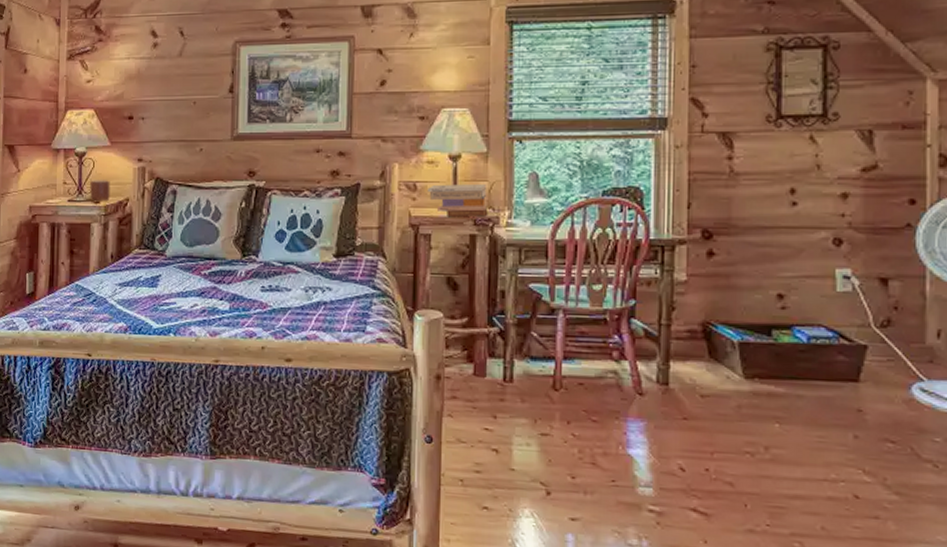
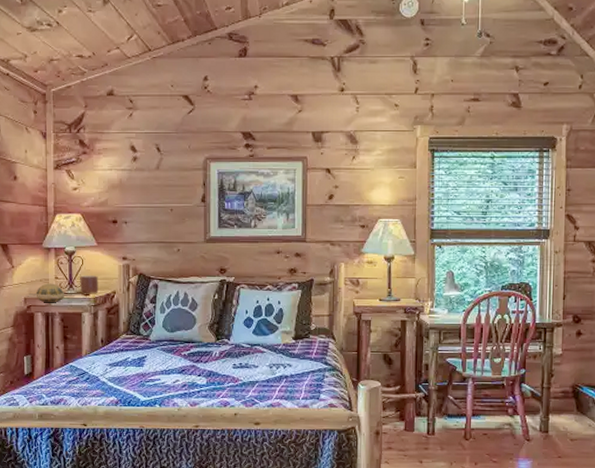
decorative figurine: none [31,189,85,212] -> present [25,283,76,303]
books: present [427,184,488,218] -> none [368,280,416,307]

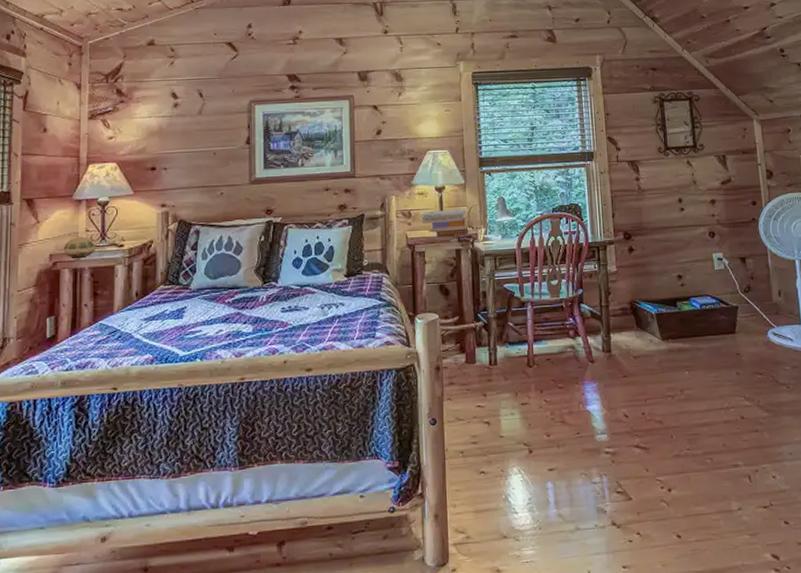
mug: present [80,275,99,294] -> none [113,225,134,246]
books: none [368,280,416,307] -> present [420,209,469,237]

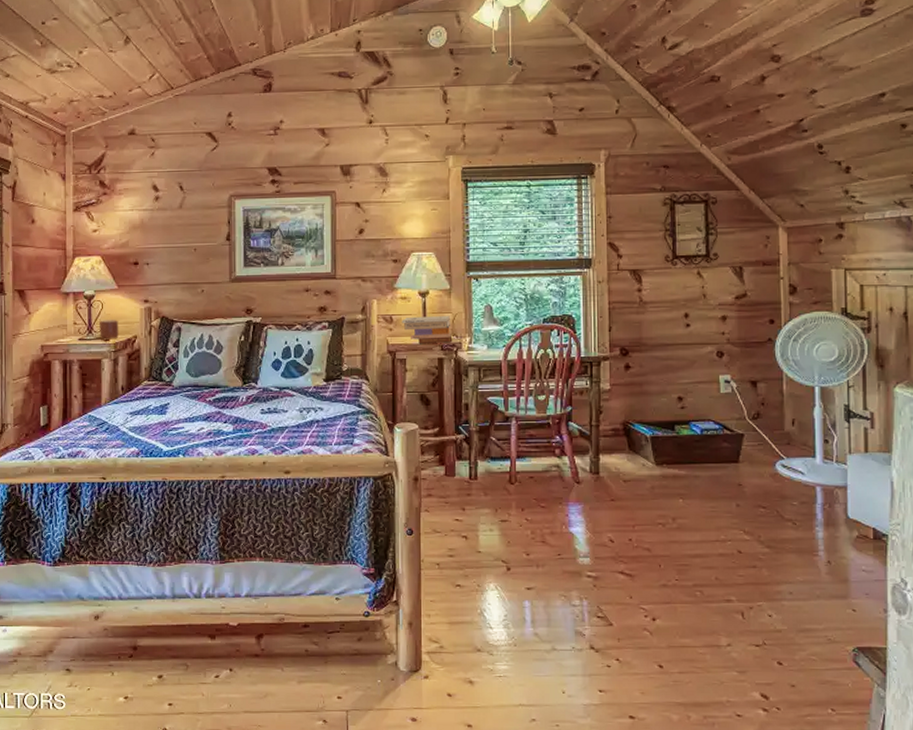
decorative figurine: present [51,236,108,258] -> none [42,329,95,350]
mug: none [113,225,134,246] -> present [99,320,119,340]

